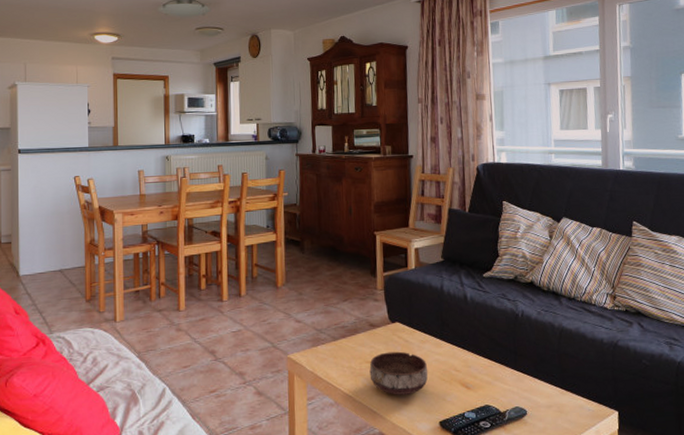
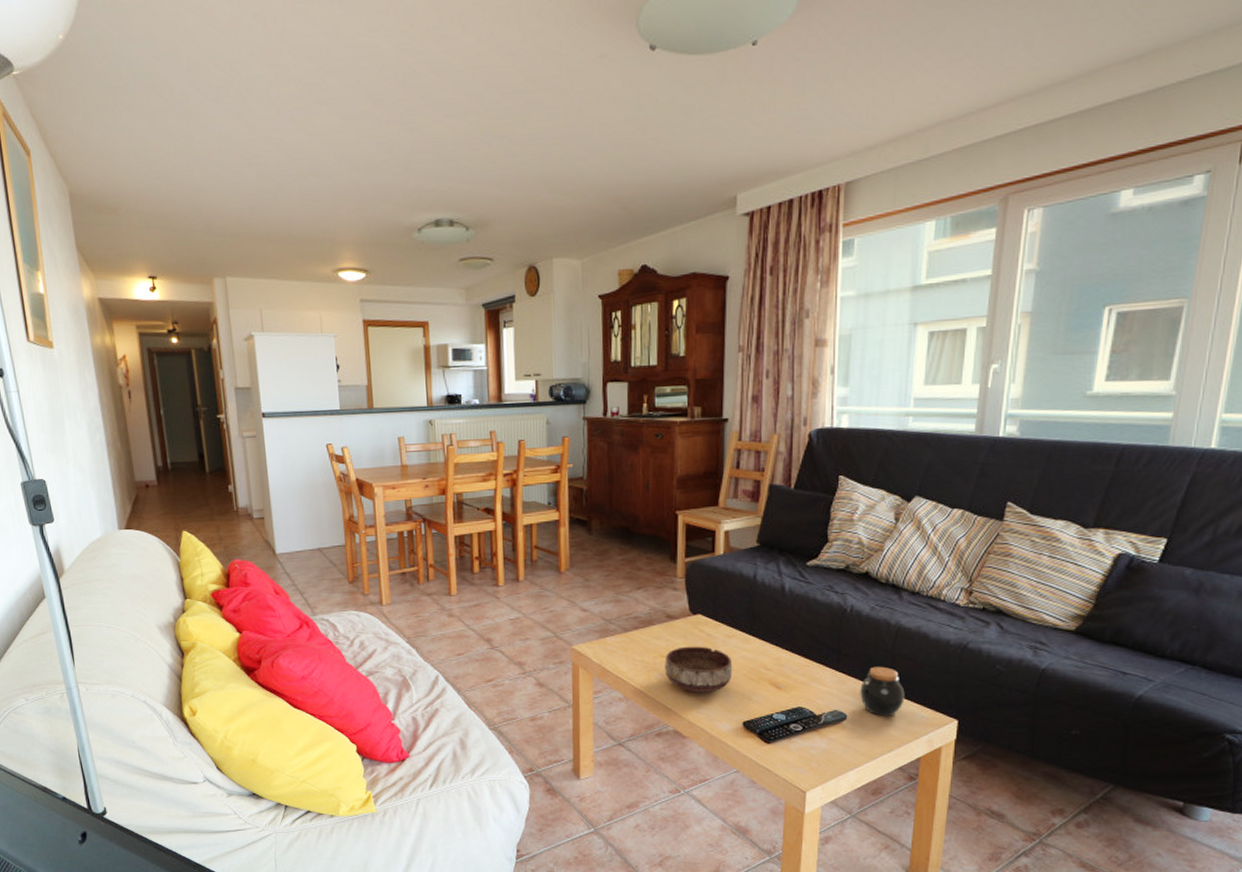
jar: none [535,364,573,411] -> present [860,666,905,717]

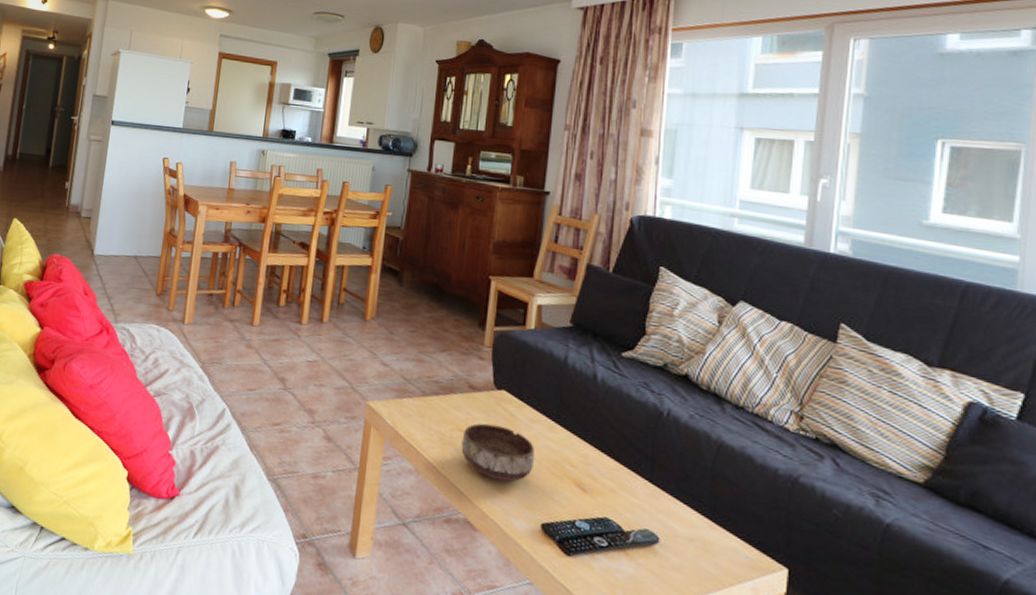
jar: present [860,666,905,717] -> none [675,484,726,550]

